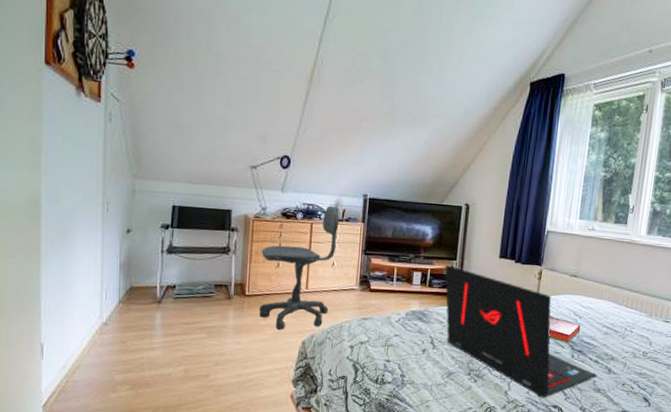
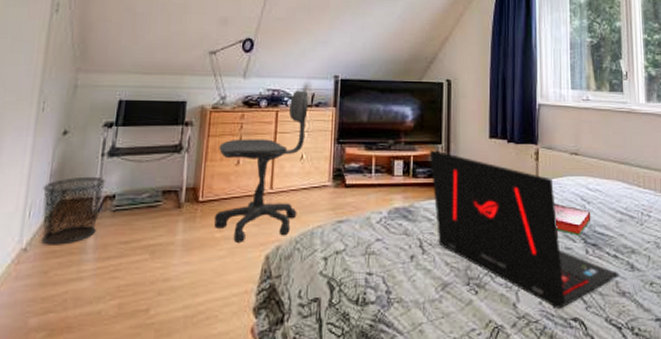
waste bin: none [115,268,167,322] -> present [42,176,106,245]

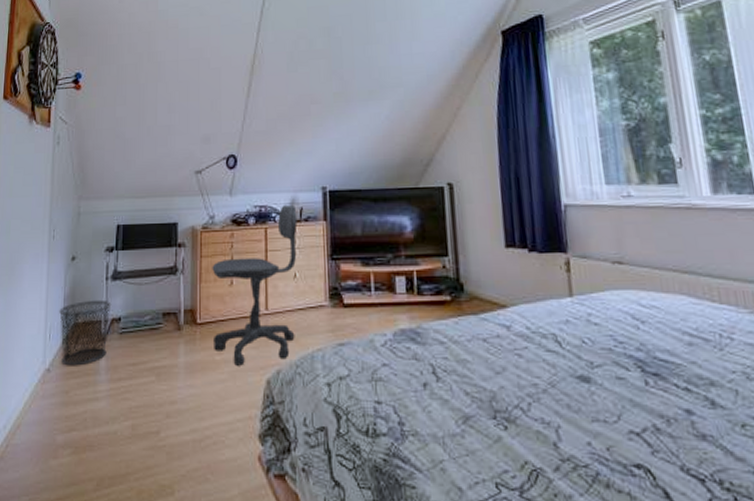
laptop: present [429,150,618,309] -> none [434,263,694,452]
hardback book: present [554,203,591,236] -> none [596,323,649,363]

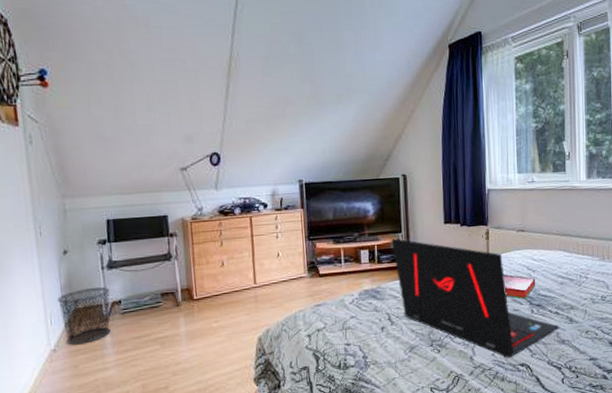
office chair: present [212,204,298,366] -> none [203,196,280,330]
laptop: none [434,263,694,452] -> present [391,238,559,358]
hardback book: none [596,323,649,363] -> present [503,274,536,299]

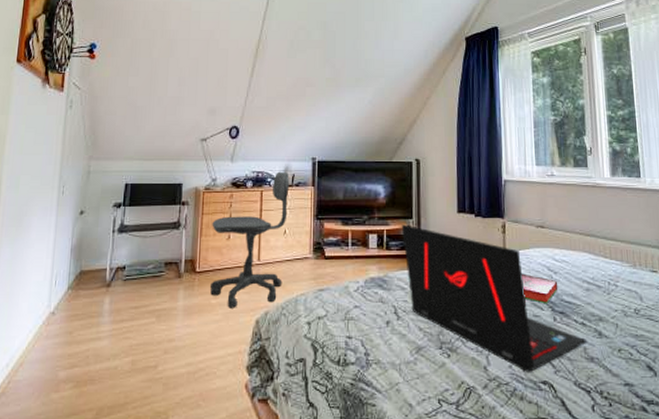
waste bin: present [57,286,111,345] -> none [66,250,117,309]
office chair: none [203,196,280,330] -> present [210,171,290,308]

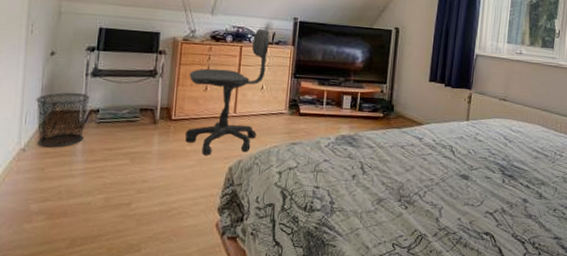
waste bin: none [66,250,117,309] -> present [36,92,91,148]
laptop: present [401,224,586,372] -> none [375,88,528,224]
hardback book: present [522,273,558,304] -> none [479,140,511,168]

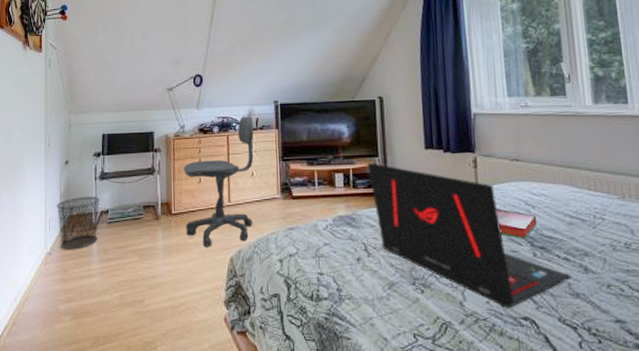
laptop: none [375,88,528,224] -> present [367,162,571,308]
hardback book: none [479,140,511,168] -> present [496,208,538,239]

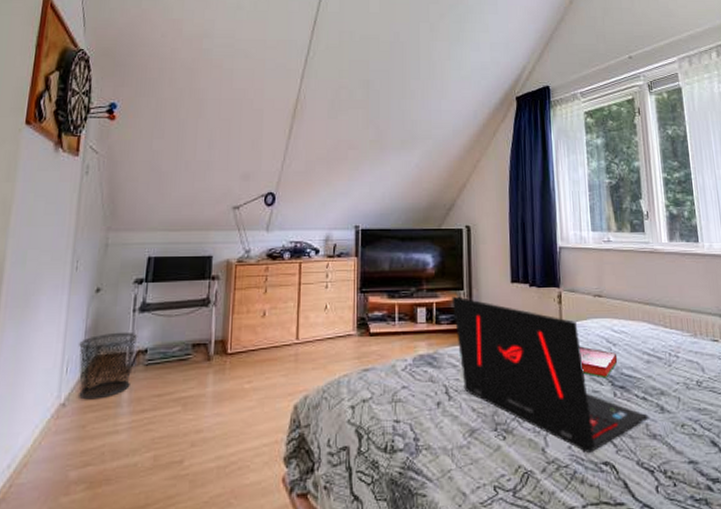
office chair: present [183,116,254,247] -> none [243,241,331,393]

